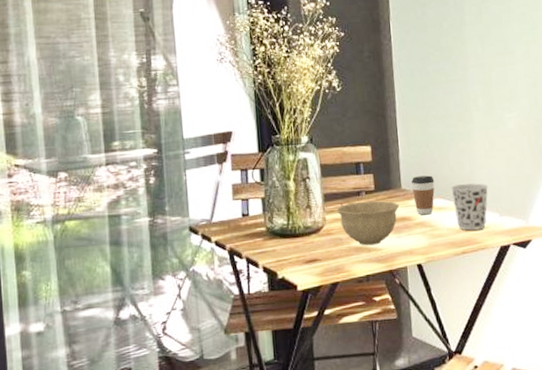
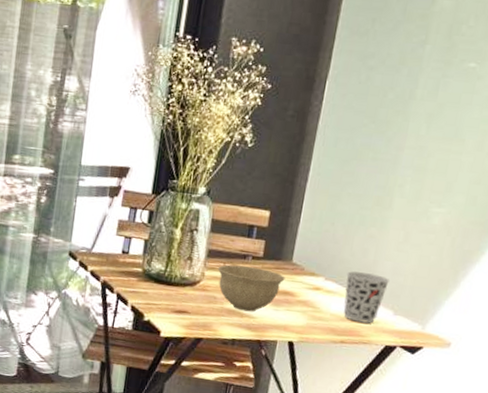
coffee cup: present [412,175,435,215] -> none [302,253,331,295]

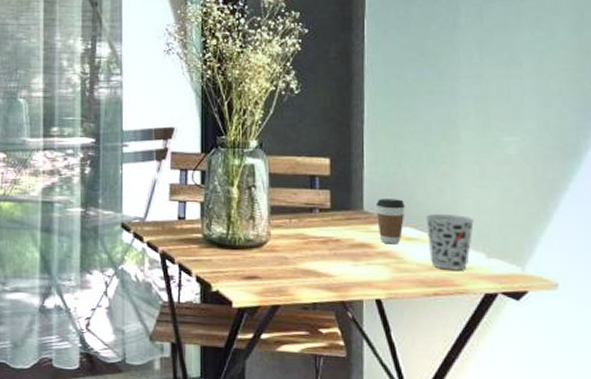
bowl: present [217,264,286,312] -> none [283,220,359,270]
coffee cup: none [302,253,331,295] -> present [377,198,405,244]

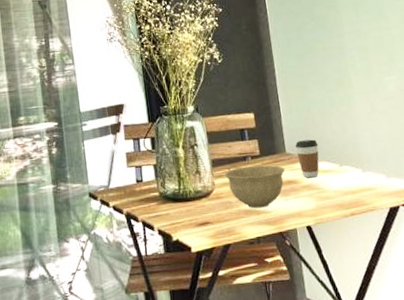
bowl: none [283,220,359,270] -> present [224,165,285,209]
cup: present [425,214,474,270] -> none [335,146,374,193]

